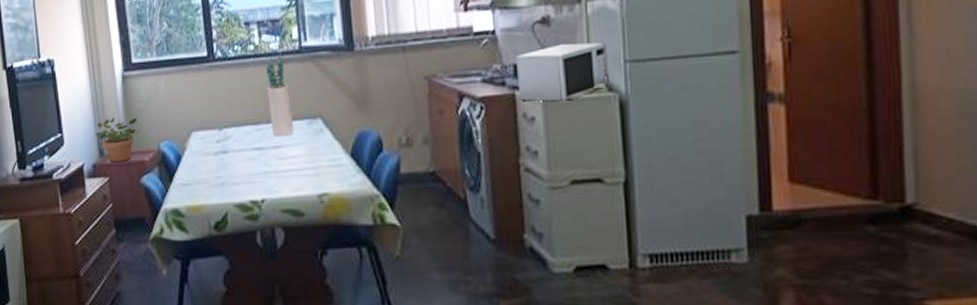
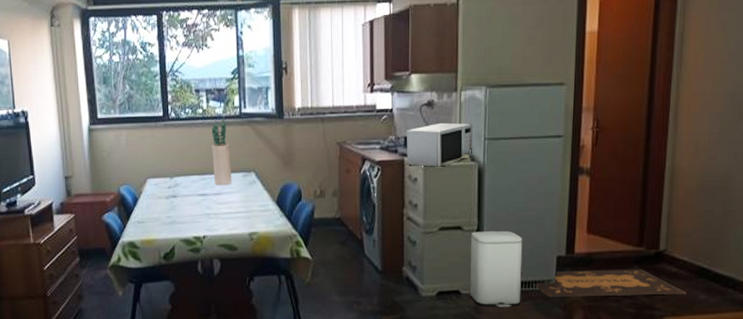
potted plant: present [96,118,142,163] -> none [64,164,105,202]
pedal bin: none [617,182,698,287] -> present [470,230,523,307]
doormat: none [694,231,957,274] -> present [521,269,686,298]

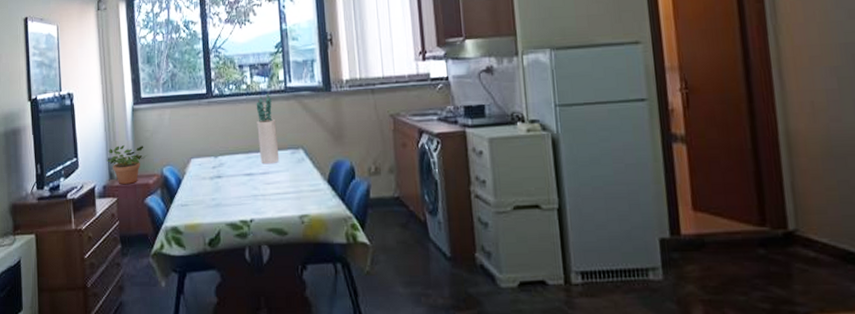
potted plant: none [64,164,105,202] -> present [107,145,148,185]
microwave: present [407,122,473,168] -> none [466,89,543,139]
pedal bin: present [470,230,523,307] -> none [552,208,622,301]
doormat: present [521,269,686,298] -> none [617,253,833,290]

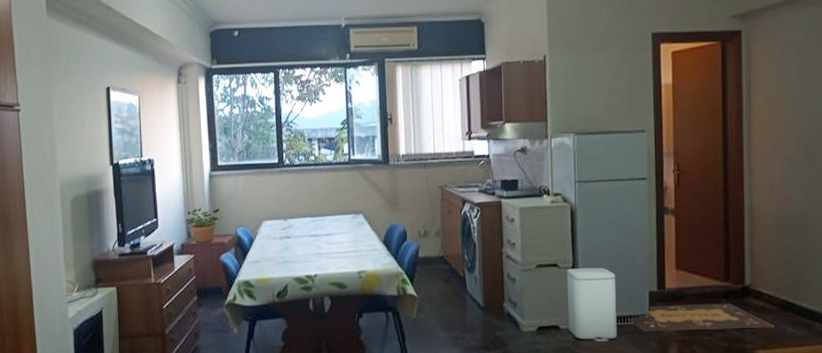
vase: present [256,91,280,165] -> none [322,163,342,227]
pedal bin: none [552,208,622,301] -> present [567,267,618,342]
doormat: none [617,253,833,290] -> present [616,303,774,332]

